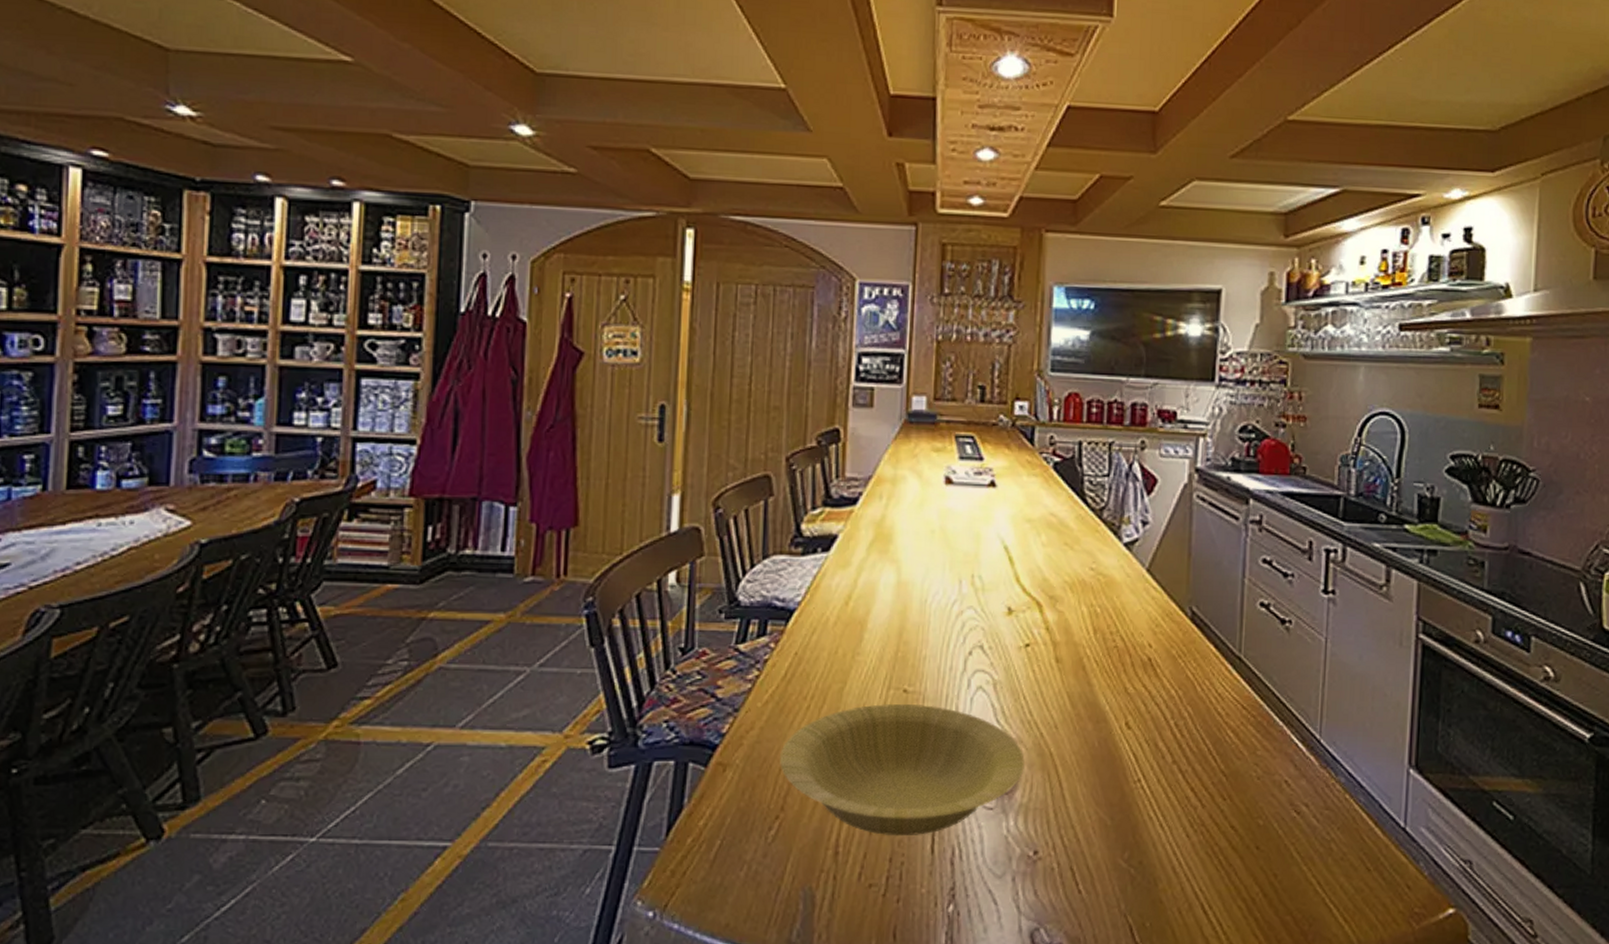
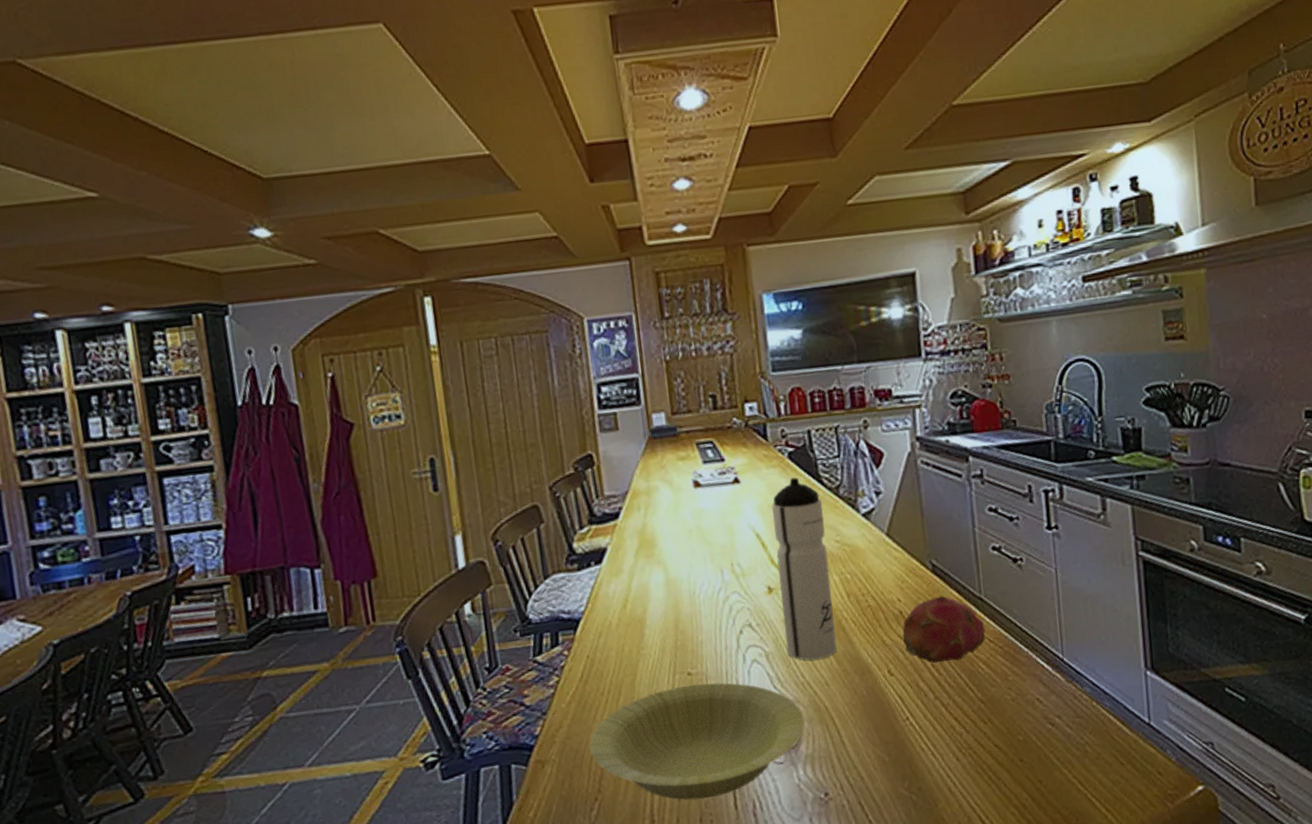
water bottle: none [1017,491,1083,698] -> present [772,477,837,660]
fruit: none [1148,648,1240,723] -> present [902,596,986,663]

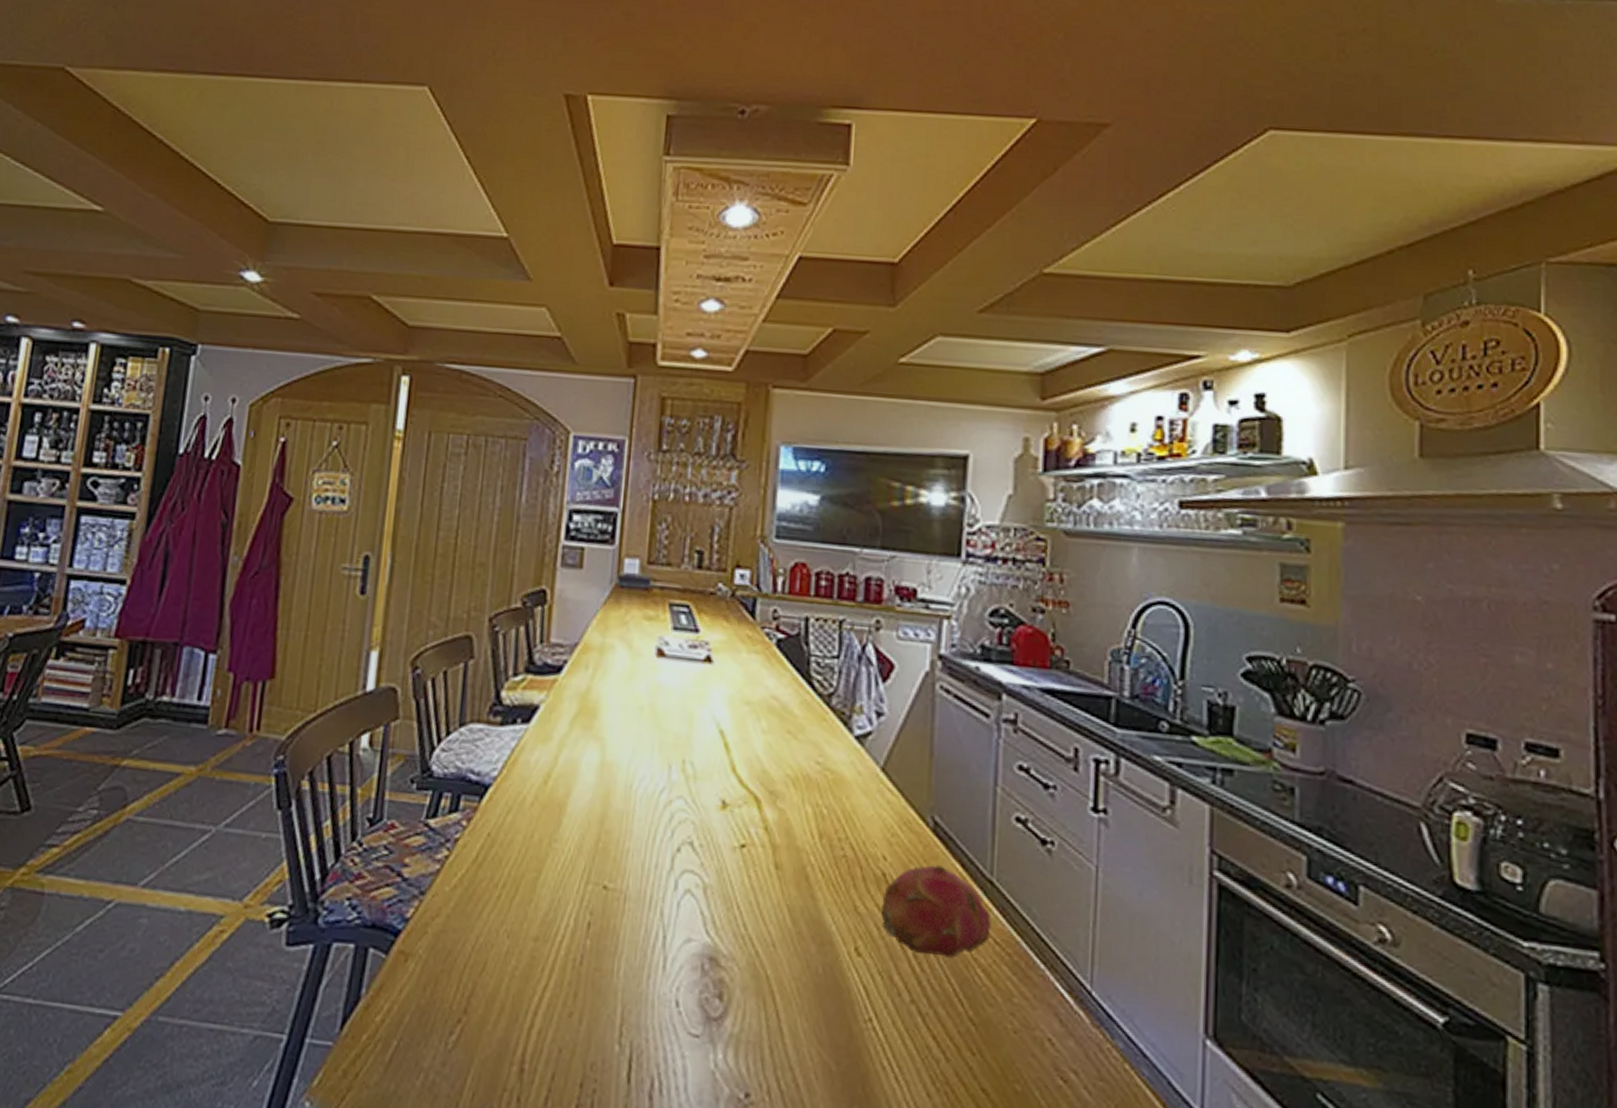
bowl: present [589,682,805,800] -> none [465,900,737,1059]
water bottle: present [772,477,837,660] -> none [730,671,809,911]

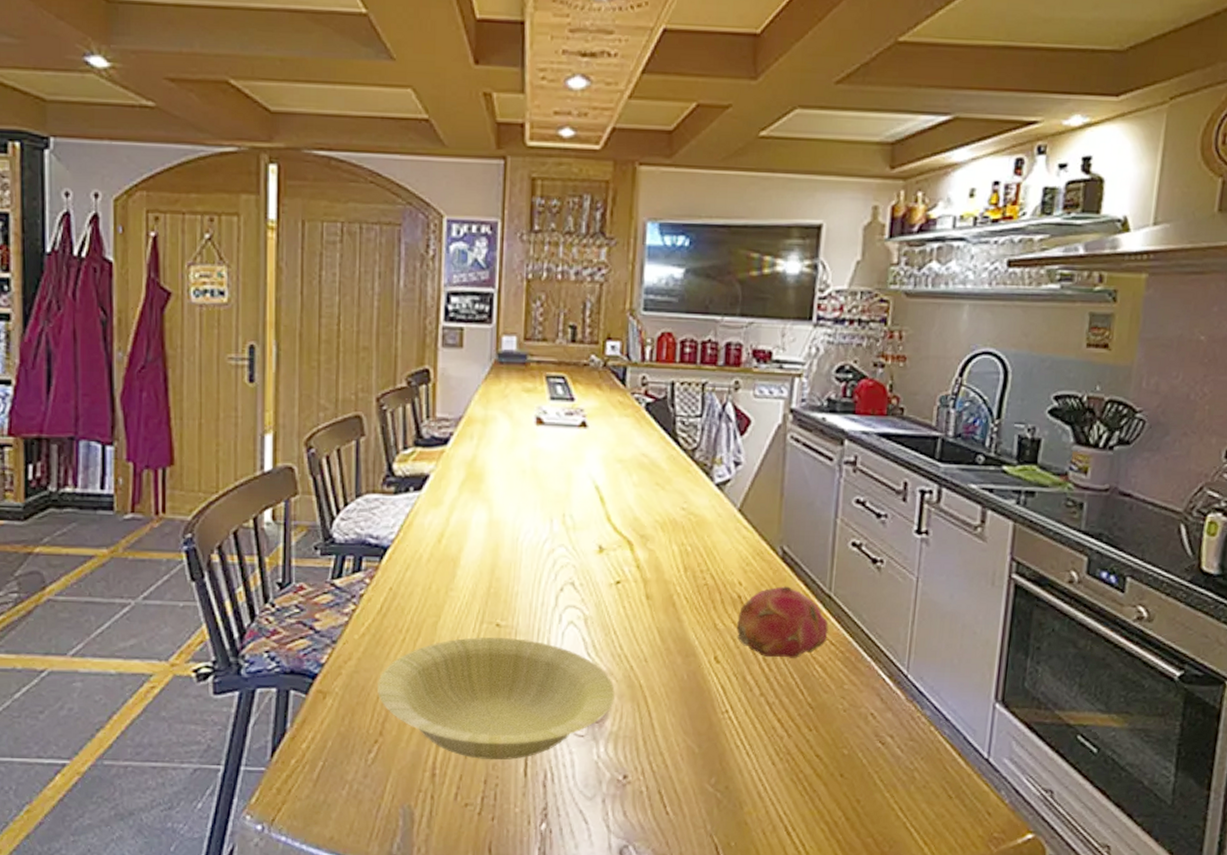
bowl: none [465,900,737,1059] -> present [377,637,615,760]

